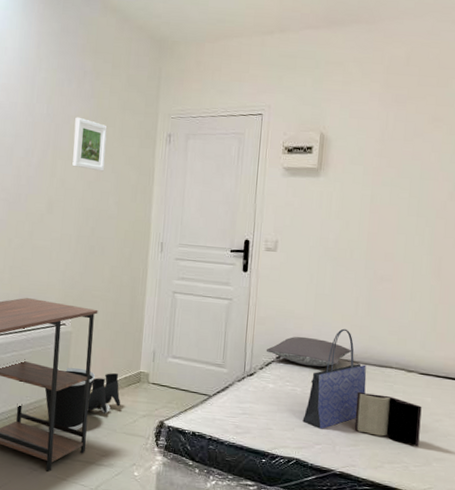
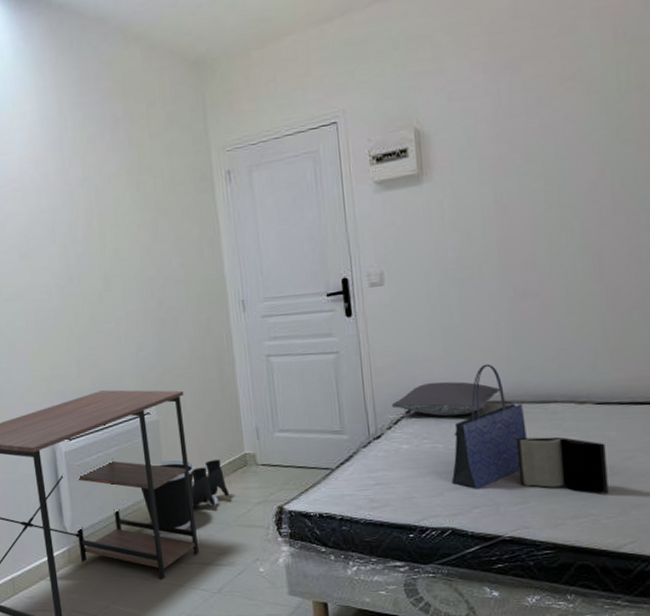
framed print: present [72,117,108,172] -> none [116,173,161,232]

